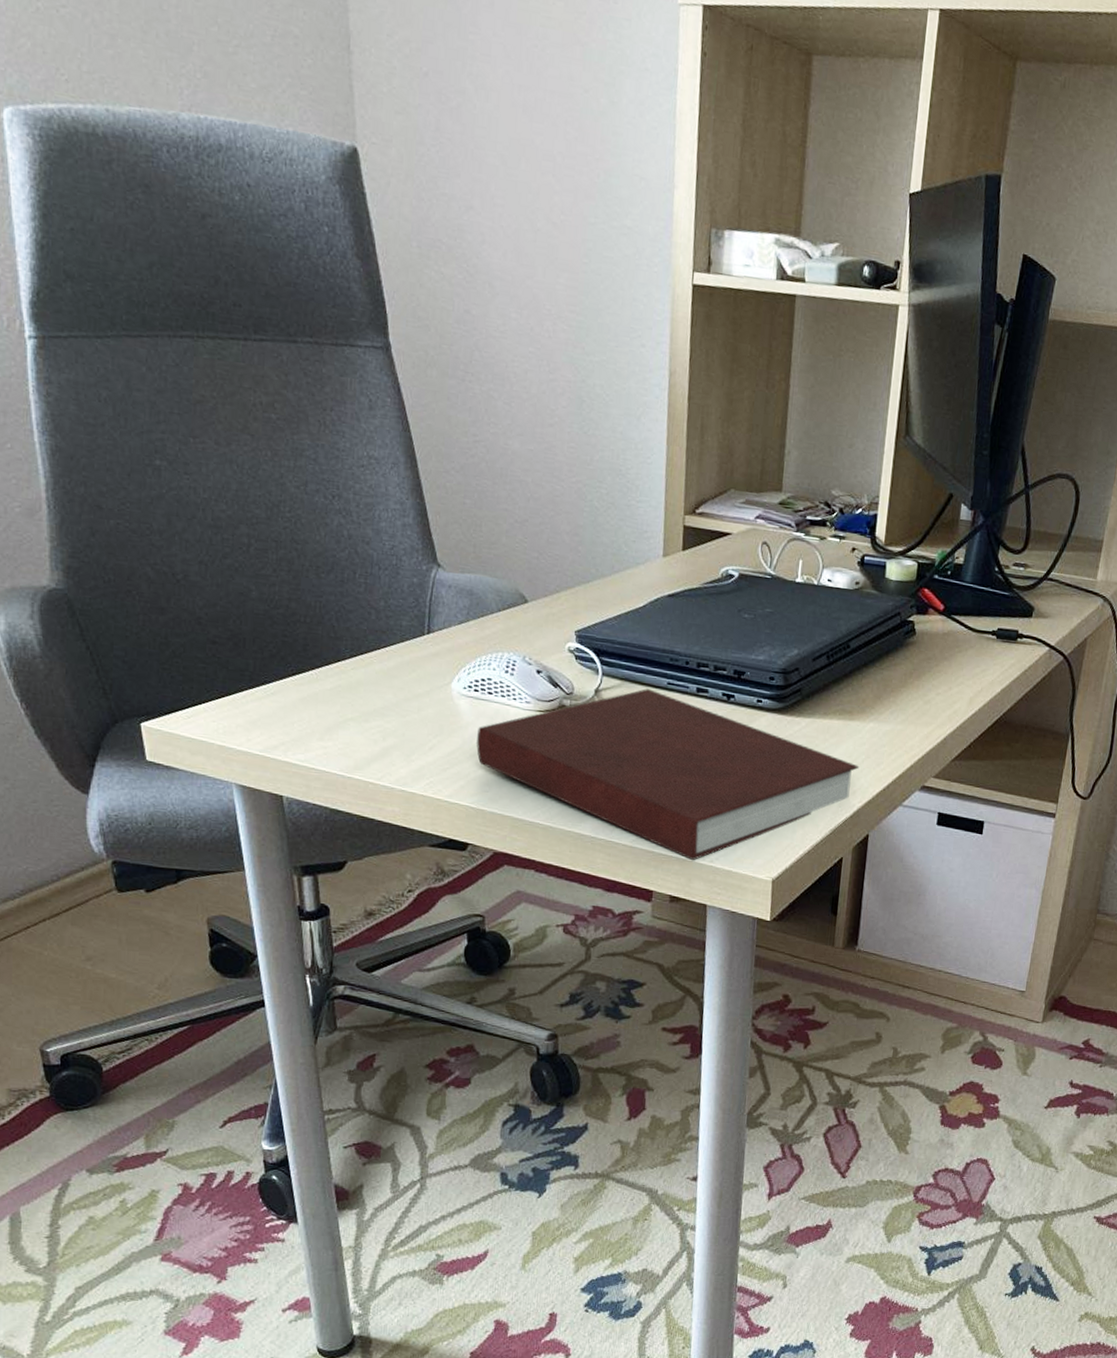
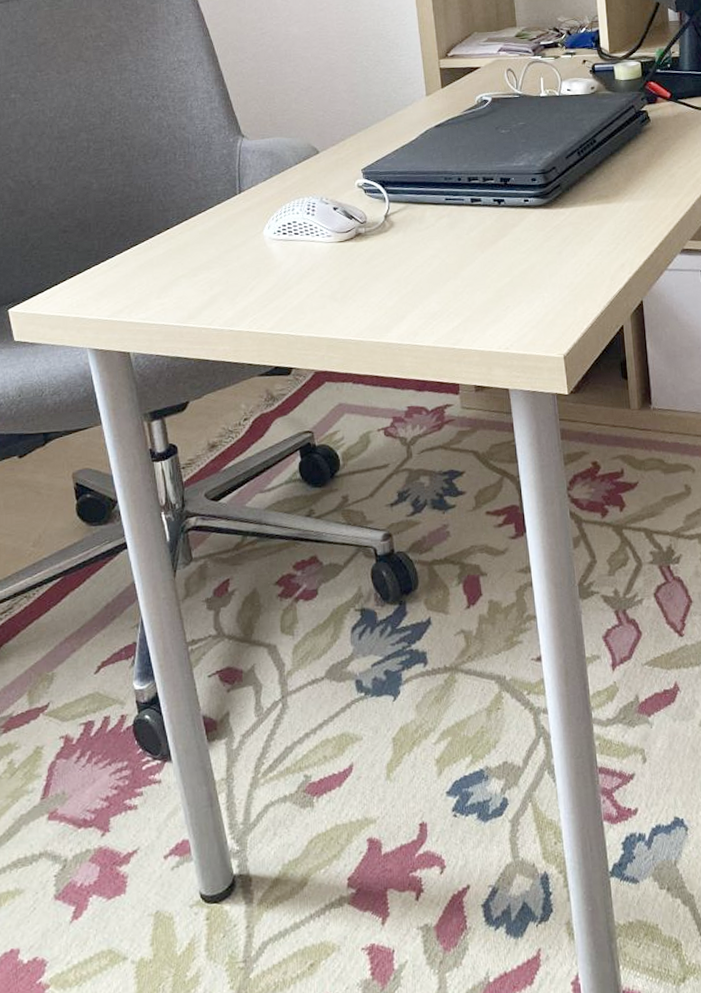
notebook: present [476,689,860,860] -> none [289,207,624,350]

